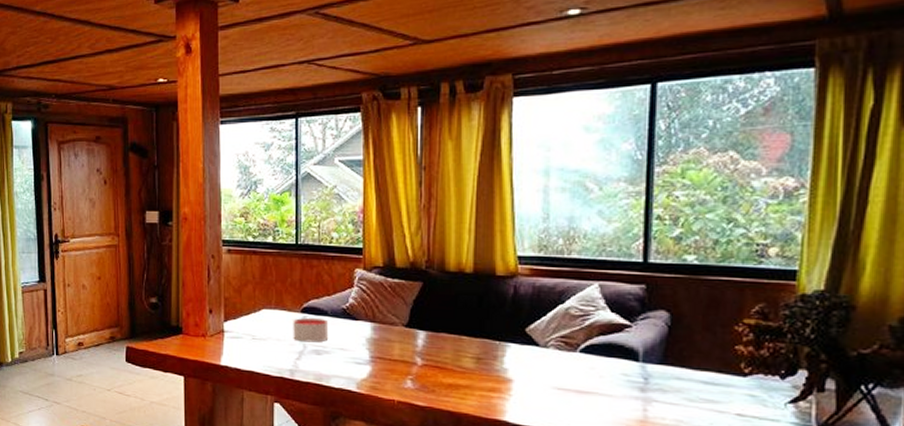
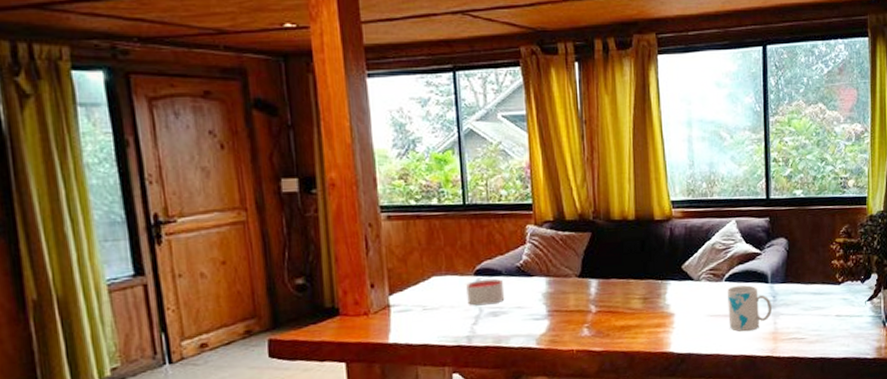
mug: none [581,359,641,415] -> present [727,285,772,332]

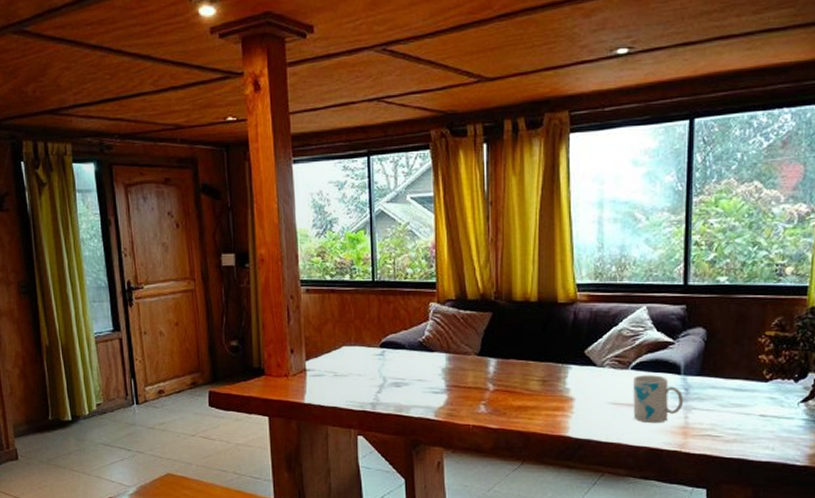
candle: present [466,278,505,306] -> none [373,351,407,376]

